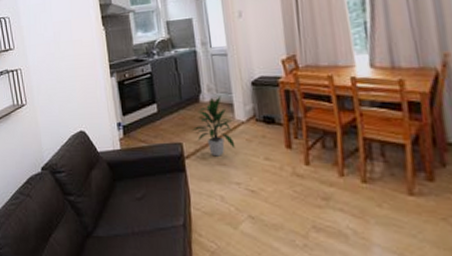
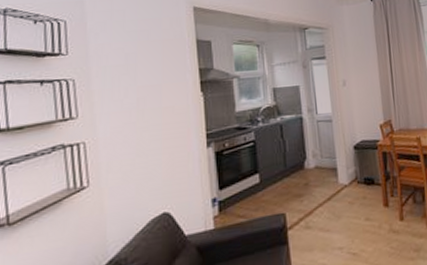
indoor plant: present [192,95,236,157] -> none [296,160,339,224]

